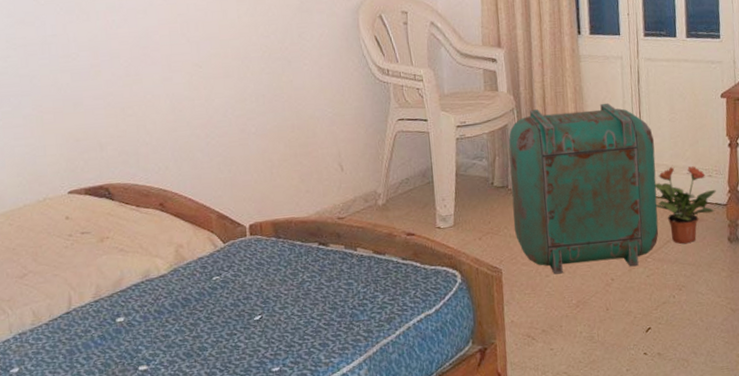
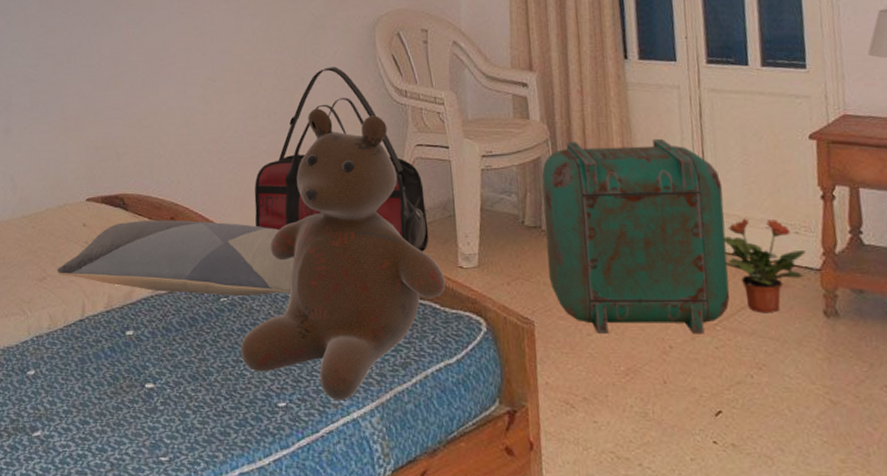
pillow: none [39,204,285,277] -> present [57,220,295,297]
teddy bear: none [234,89,425,360] -> present [240,108,446,401]
duffel bag: none [244,49,410,217] -> present [254,67,429,252]

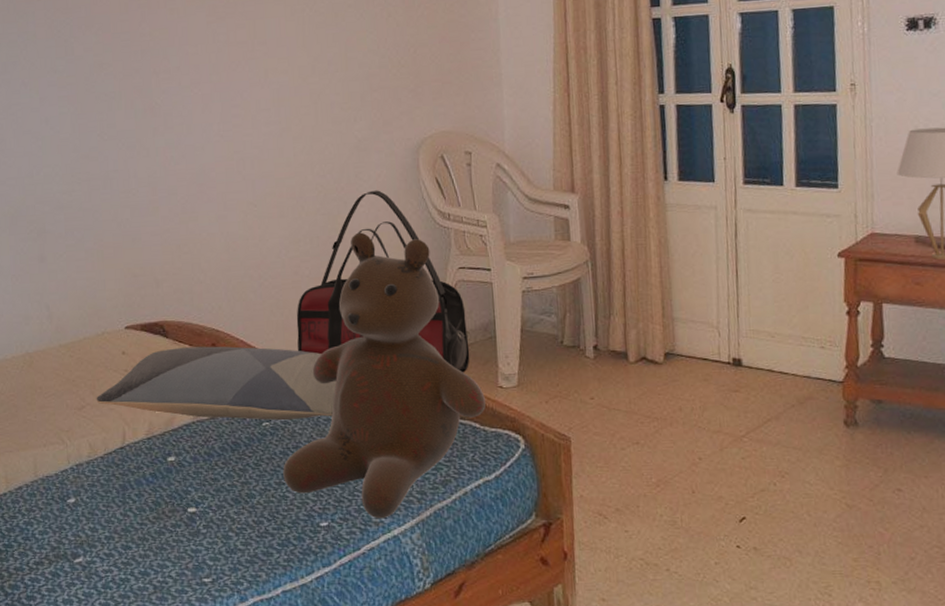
suitcase: present [541,138,730,334] -> none [581,258,758,448]
potted plant: present [724,218,806,314] -> none [754,334,830,425]

